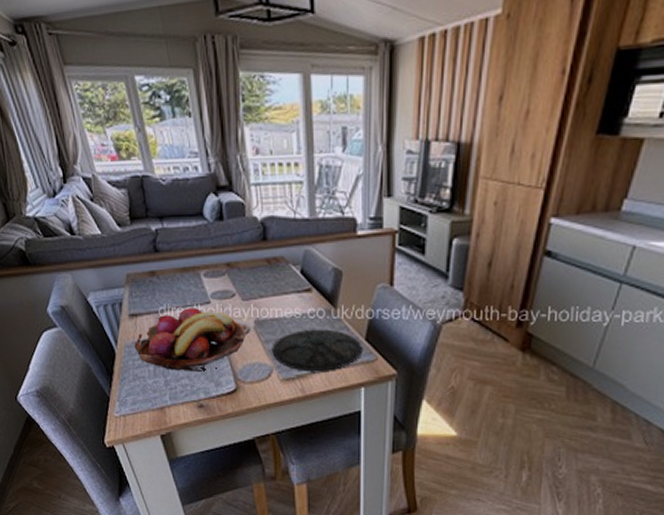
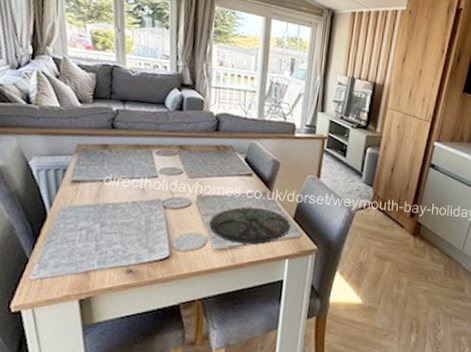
fruit basket: present [134,308,248,373] -> none [70,180,190,239]

